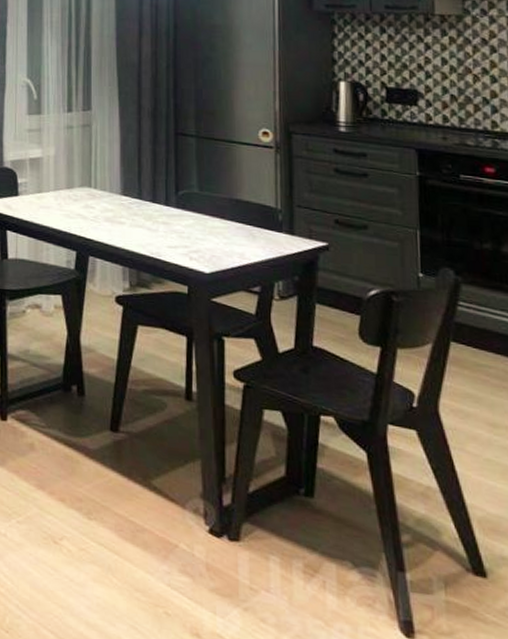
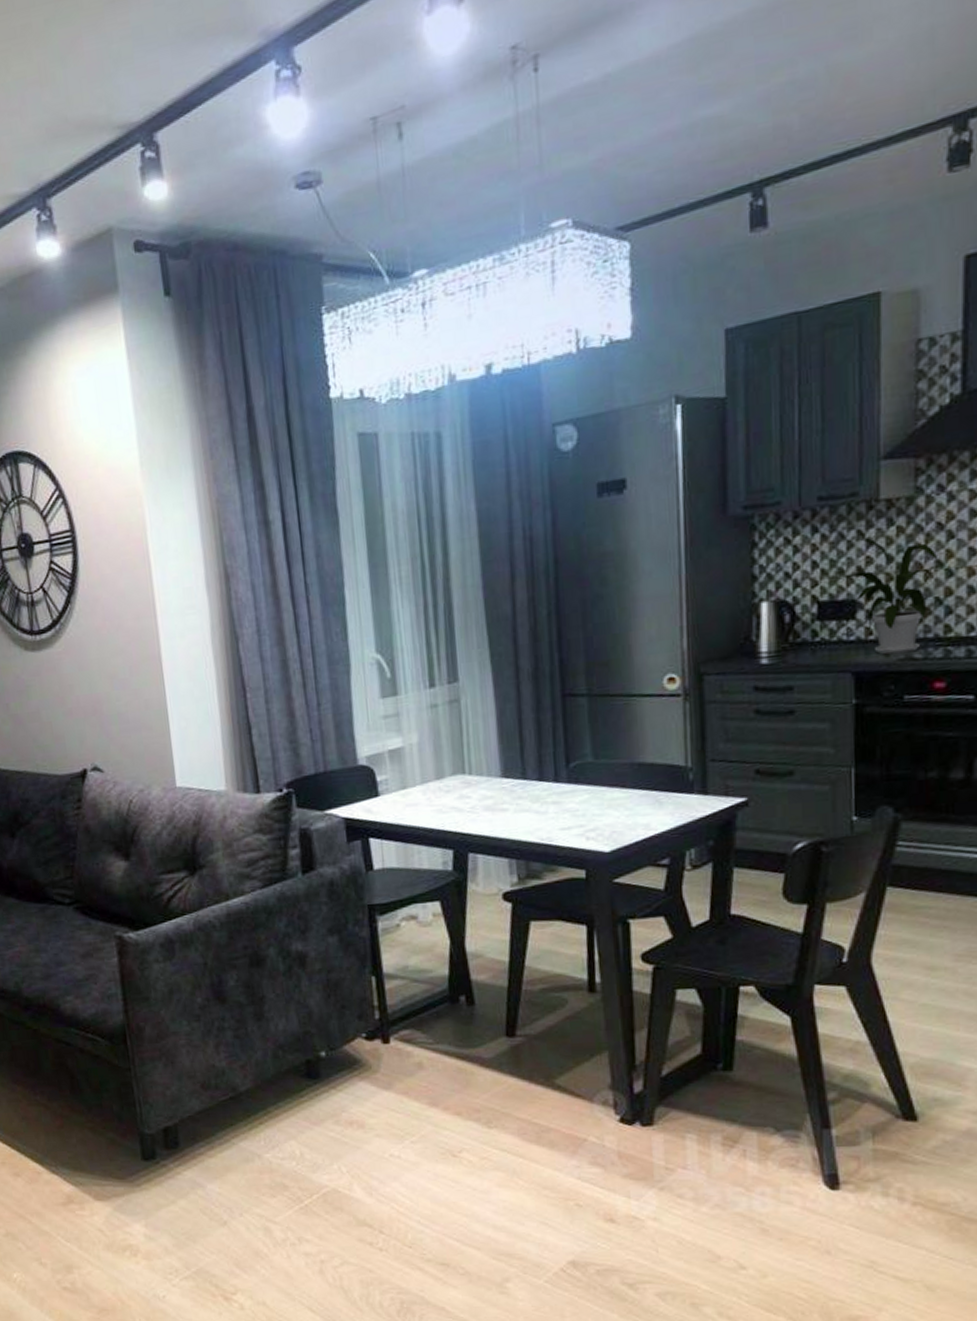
house plant: none [394,41,483,139] -> present [827,538,937,655]

